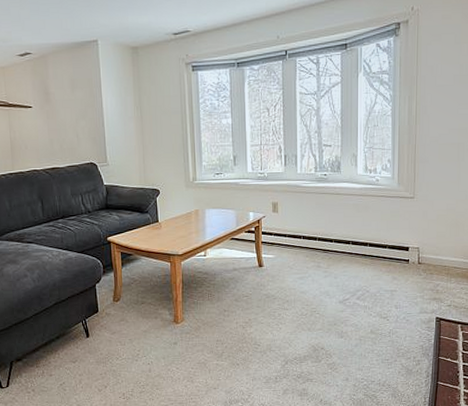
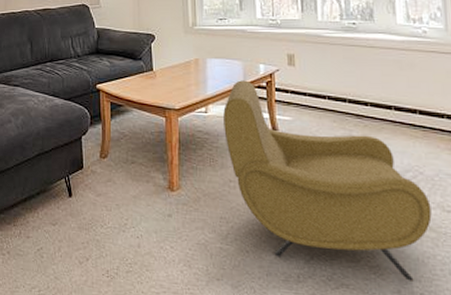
armchair: none [219,226,373,371] -> present [223,80,432,282]

